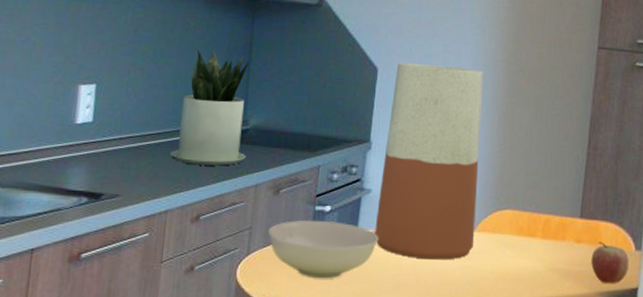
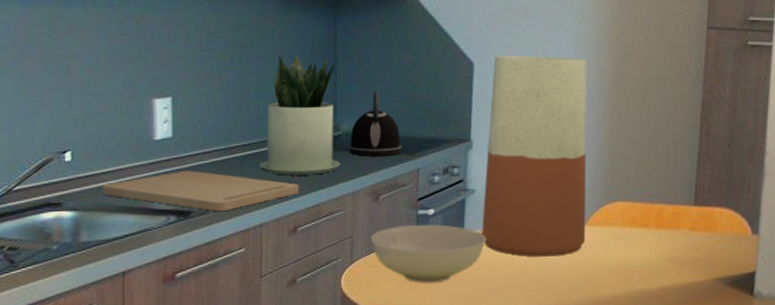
cutting board: none [22,154,205,196] -> present [102,170,299,212]
kettle: none [255,89,305,152] -> present [349,91,402,156]
fruit: present [591,242,629,284] -> none [707,228,746,270]

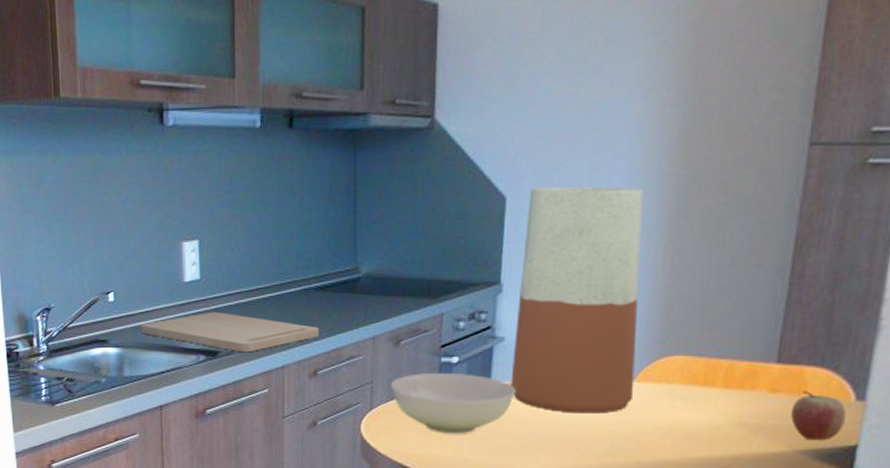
planter: present [259,53,340,176] -> none [280,193,360,319]
kettle: present [349,91,402,156] -> none [369,230,424,300]
fruit: none [707,228,746,270] -> present [791,391,846,441]

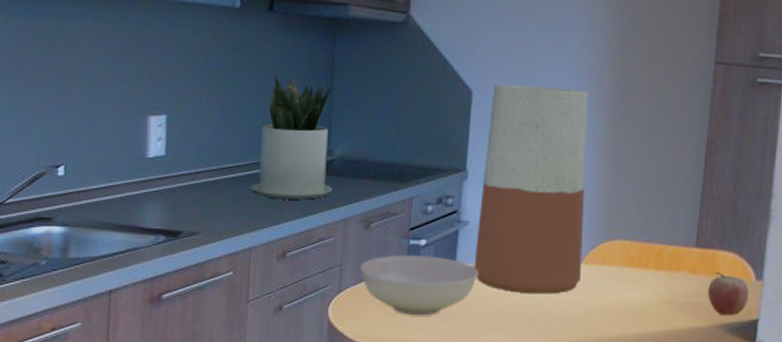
cutting board: present [141,311,319,353] -> none [93,189,290,233]
planter: none [280,193,360,319] -> present [250,75,334,200]

